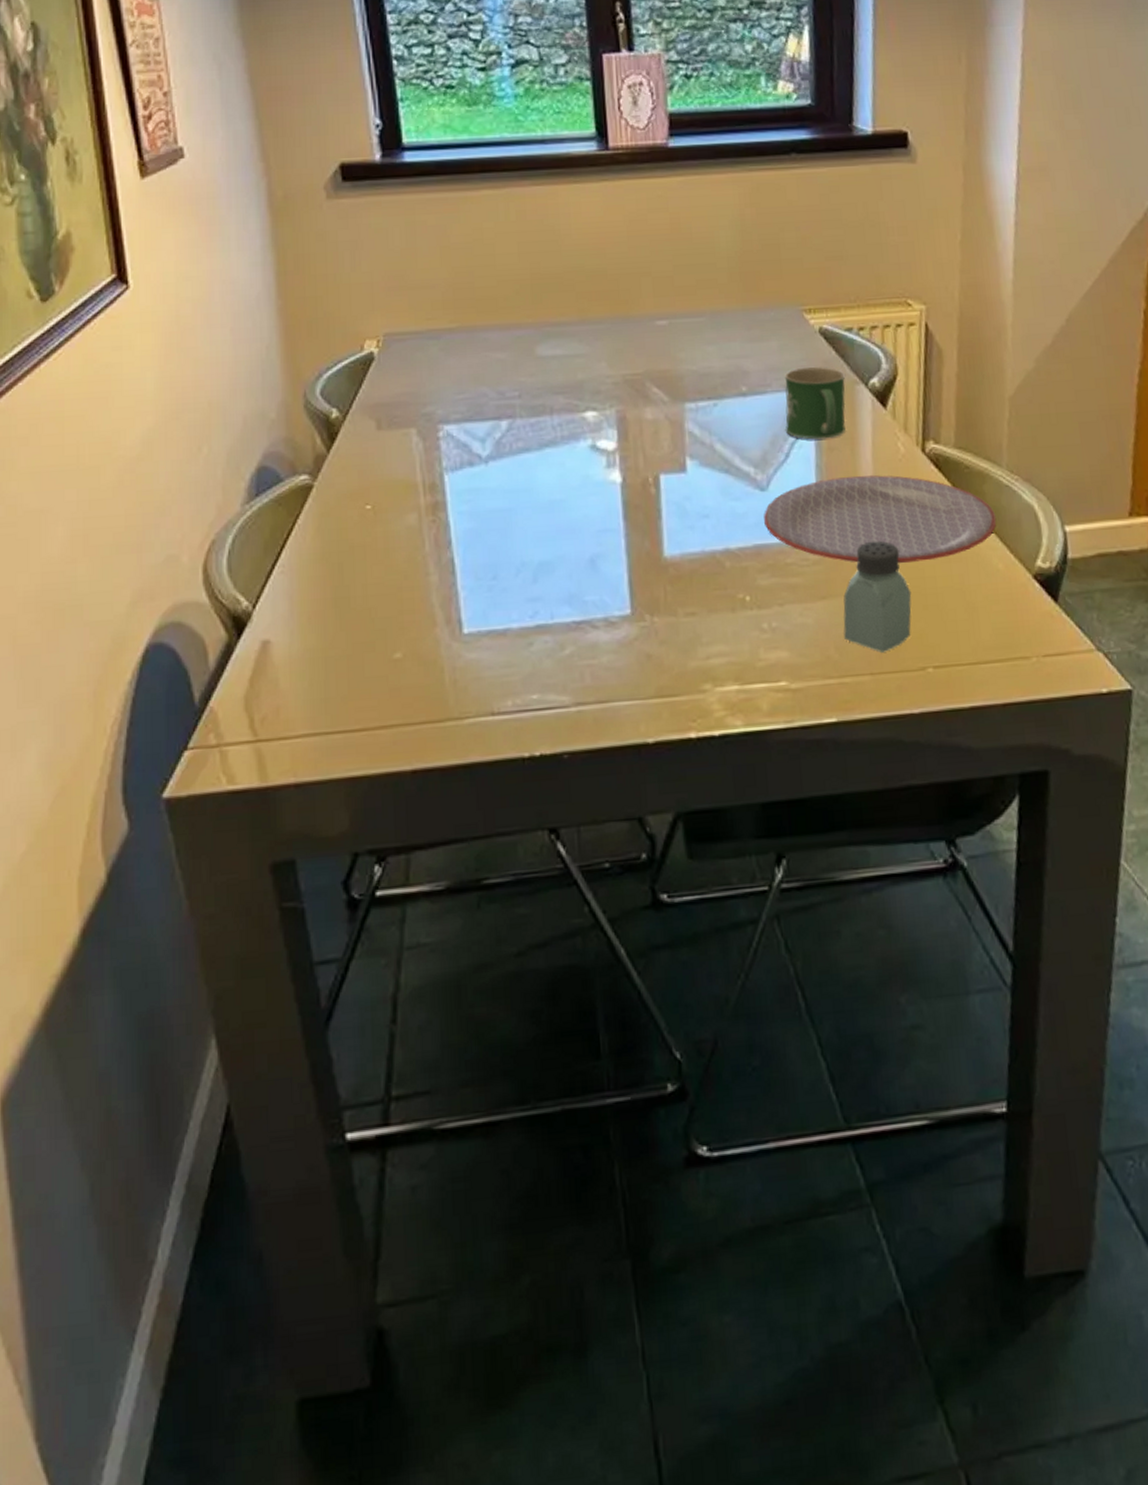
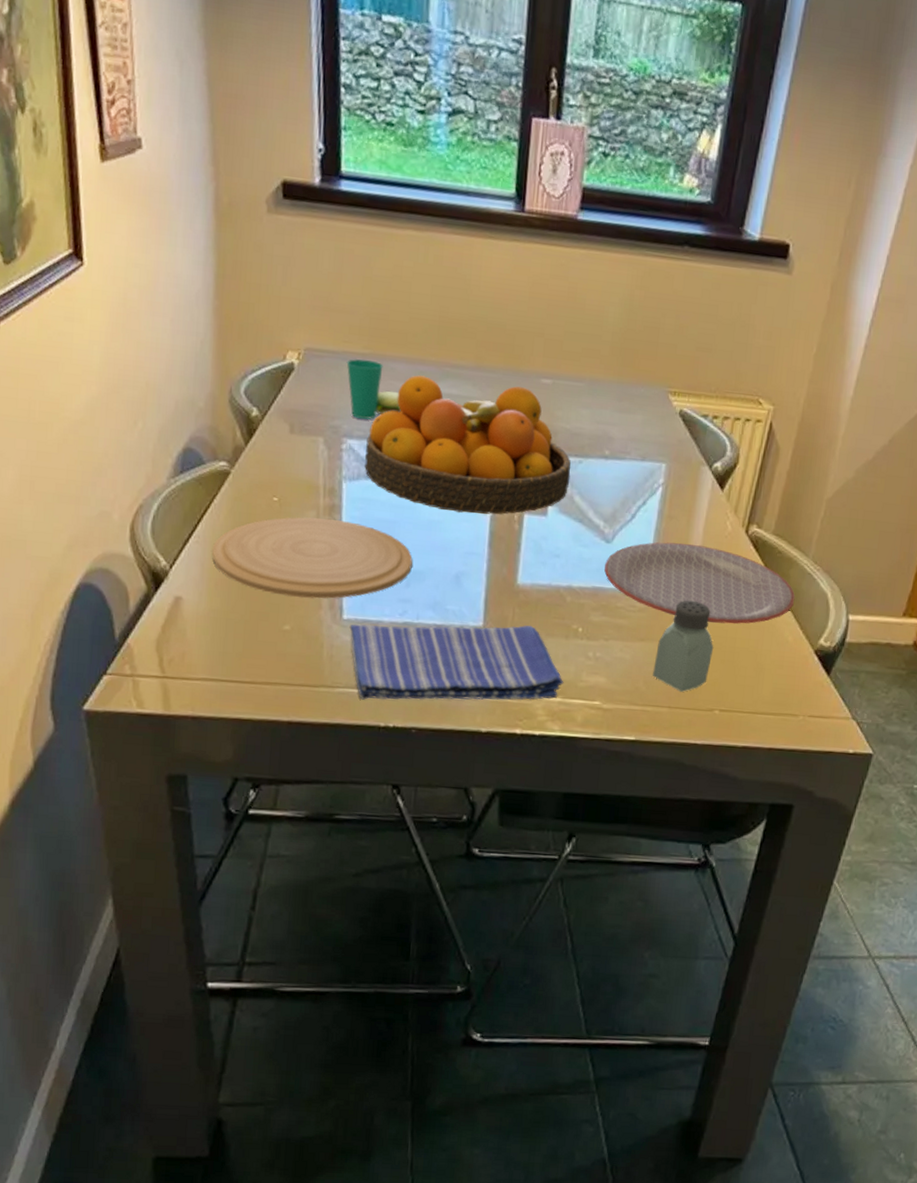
plate: none [300,518,537,618] -> present [211,517,413,599]
cup: none [432,334,502,400] -> present [346,359,402,420]
fruit bowl: none [465,334,707,487] -> present [364,375,571,515]
dish towel: none [472,604,739,728] -> present [349,624,564,700]
mug: present [784,366,846,440] -> none [635,442,695,508]

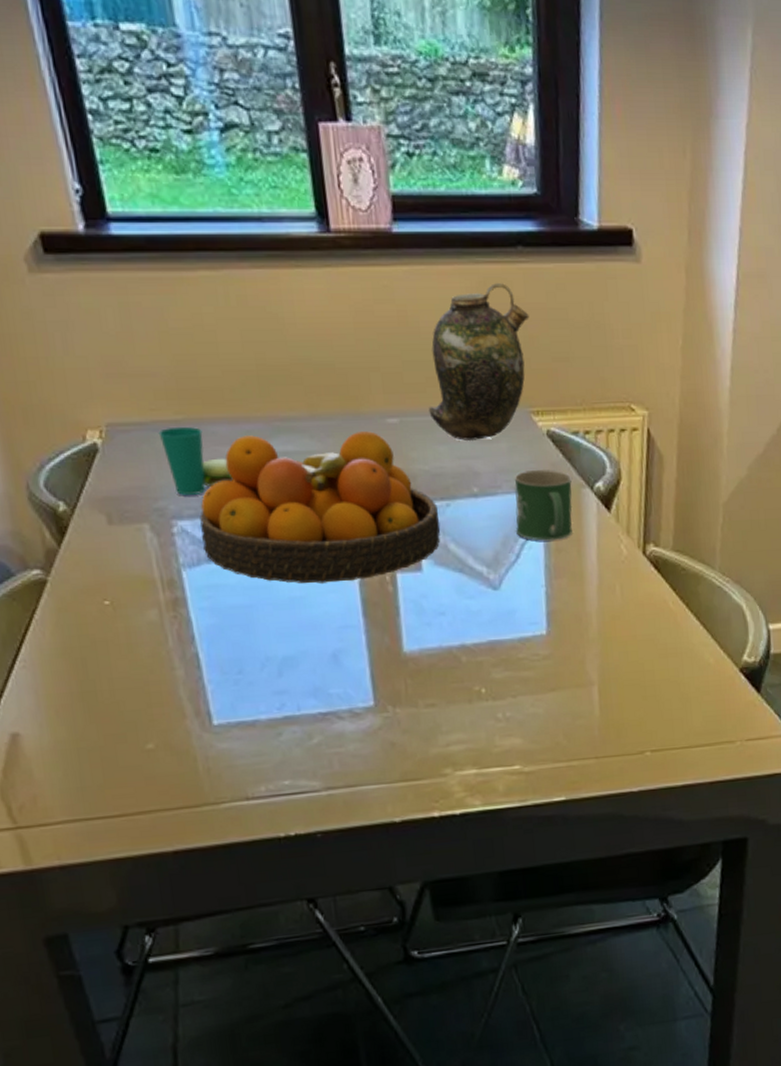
plate: present [211,517,413,599] -> none [43,614,281,711]
dish towel: present [349,624,564,700] -> none [222,696,477,812]
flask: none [579,275,683,410] -> present [428,283,529,441]
plate: present [604,542,796,624] -> none [496,576,709,659]
mug: none [635,442,695,508] -> present [514,469,573,541]
saltshaker: present [653,600,714,692] -> none [571,637,632,739]

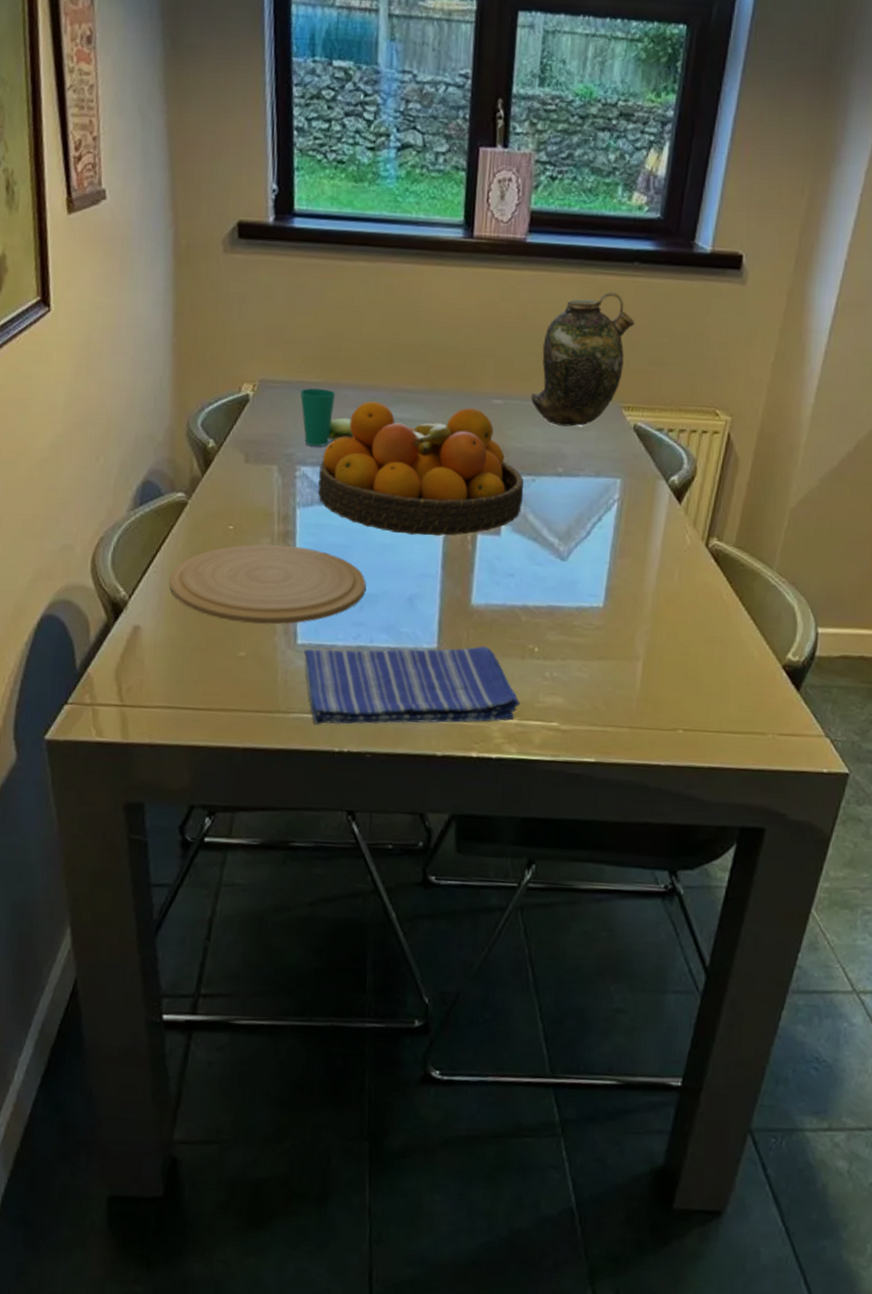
plate: none [43,614,281,711] -> present [169,544,366,625]
dish towel: none [222,696,477,812] -> present [303,646,521,725]
mug: present [514,469,573,541] -> none [590,457,651,524]

